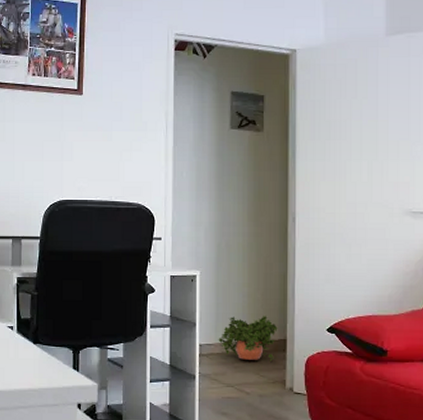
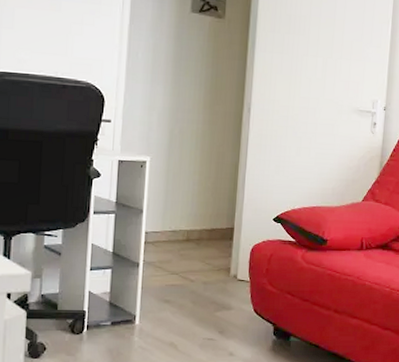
potted plant: present [218,315,278,362] -> none [165,203,226,250]

